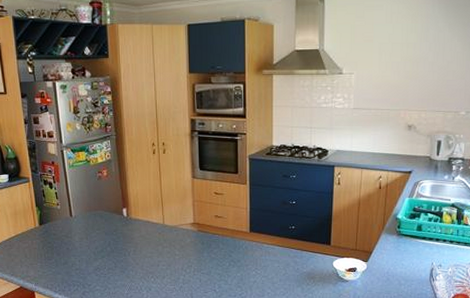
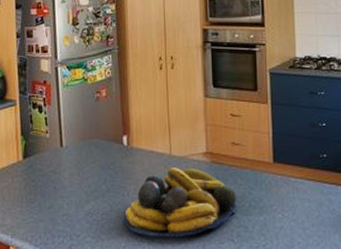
fruit bowl: none [125,235,219,288] -> present [123,168,238,238]

